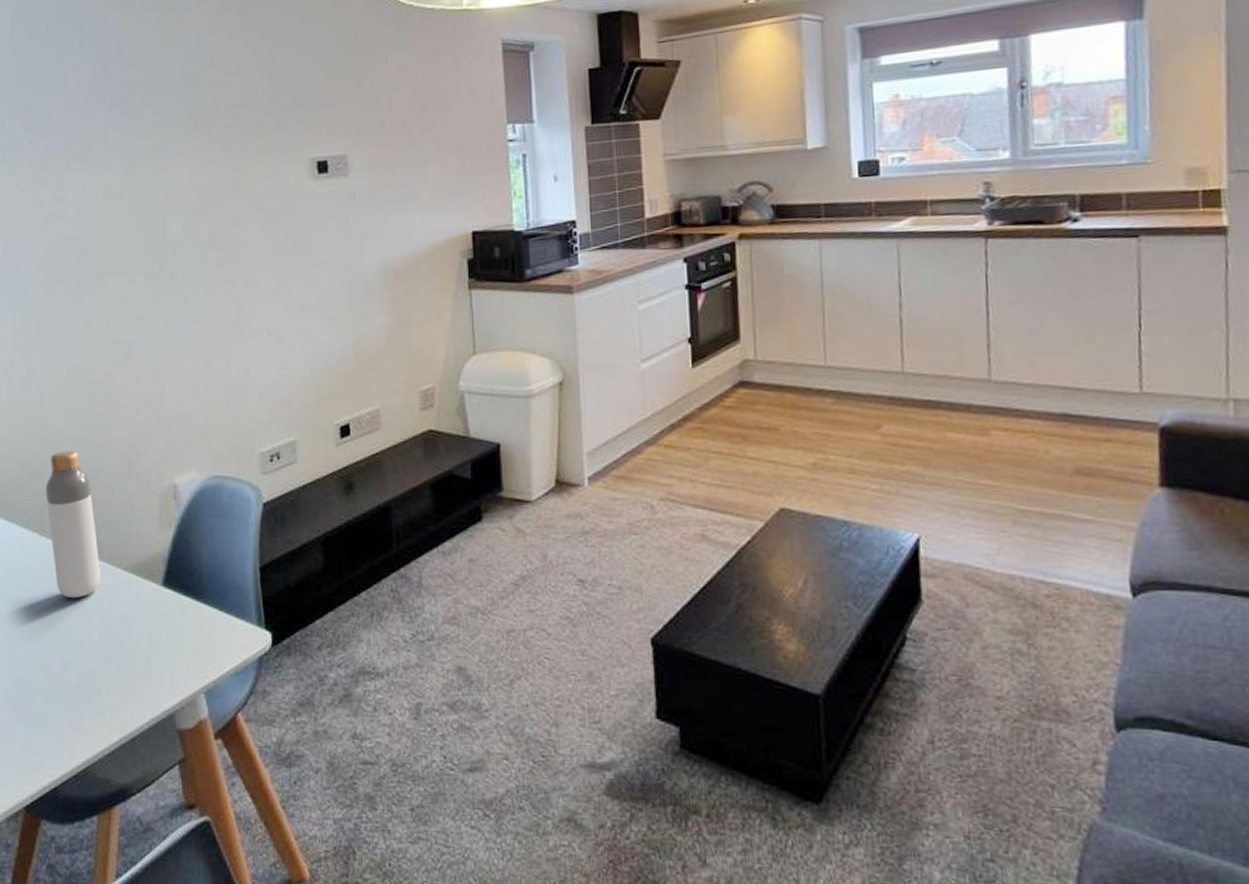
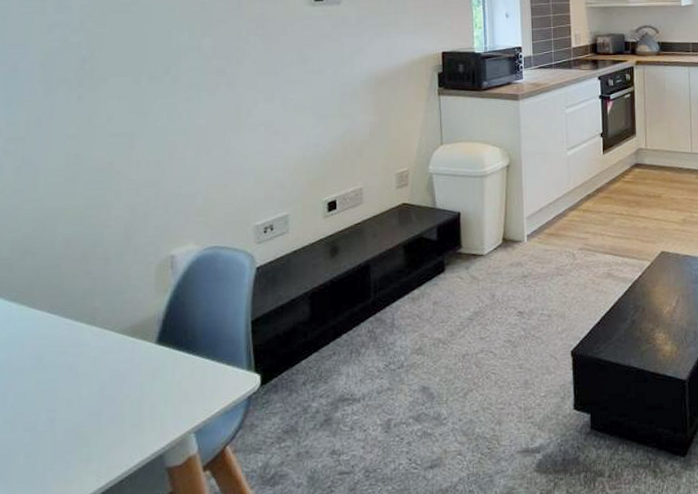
bottle: present [45,451,101,599] -> none [37,230,93,362]

